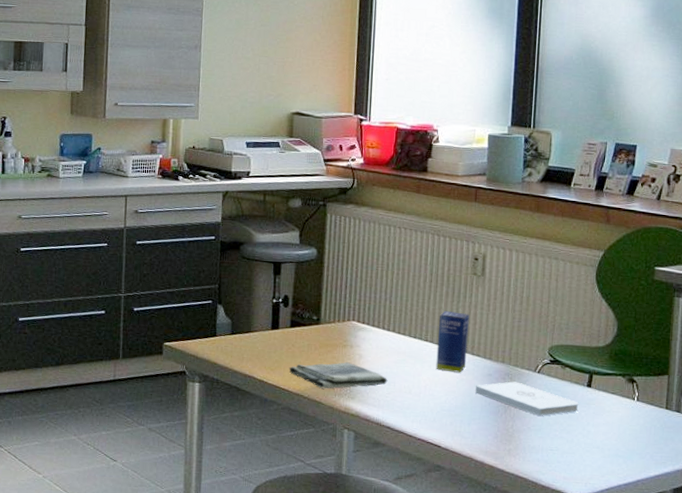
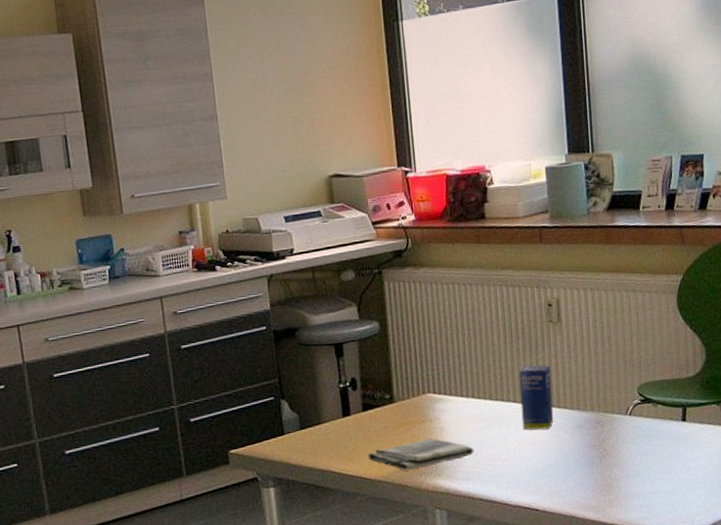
notepad: present [475,381,579,416] -> none [567,428,676,460]

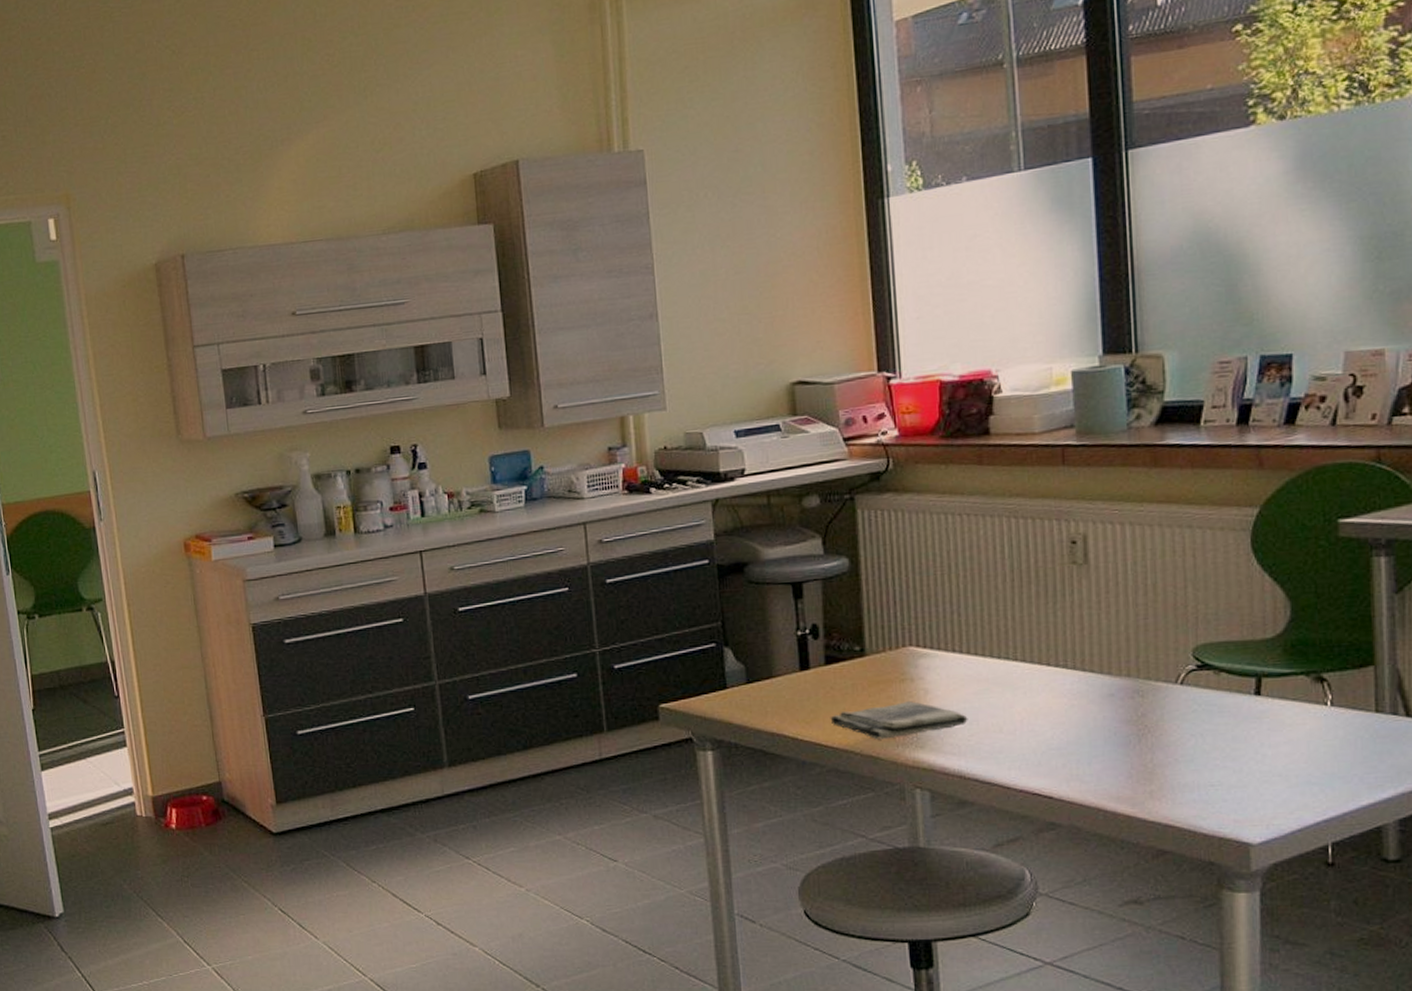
medicine box: present [518,365,554,430] -> none [1029,616,1076,698]

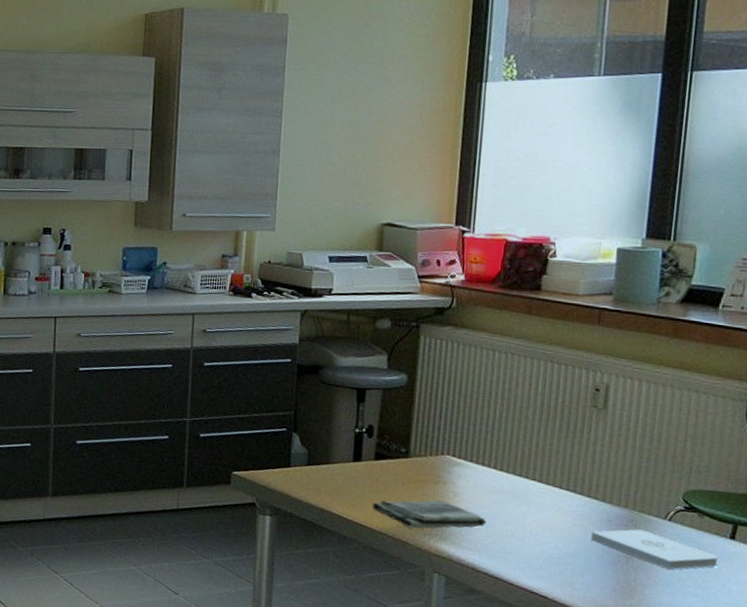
notepad: none [1093,700,1246,742] -> present [591,529,719,570]

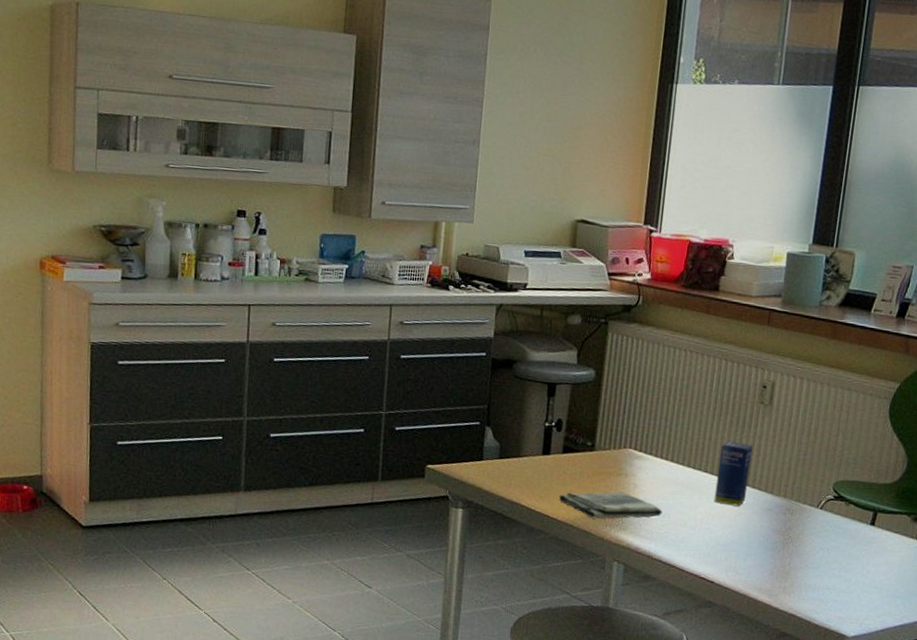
medicine box: none [544,446,587,517] -> present [713,440,753,506]
notepad: present [591,529,719,570] -> none [754,517,860,554]

